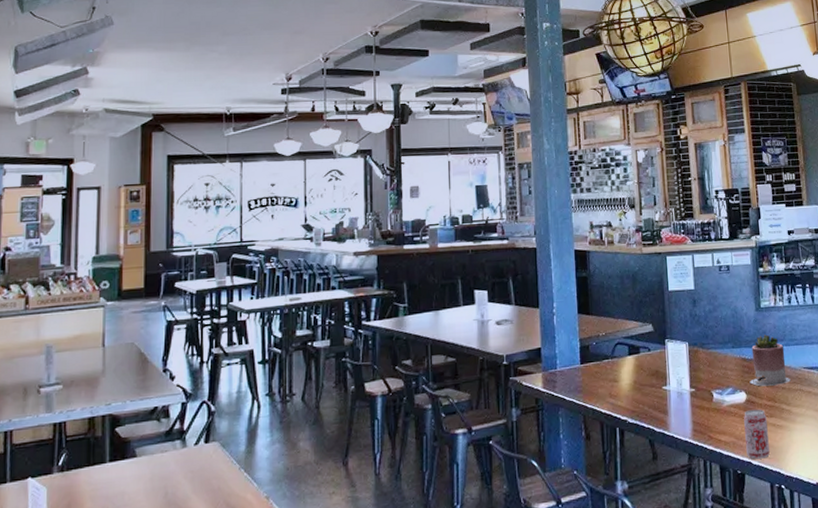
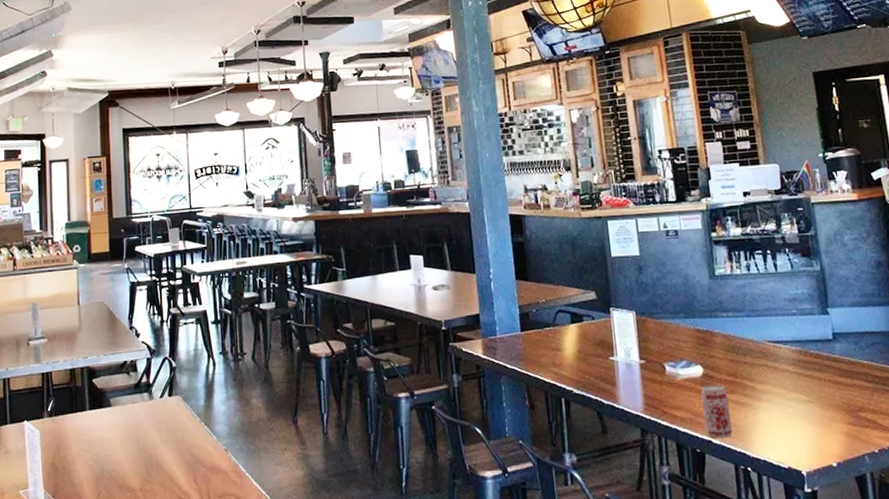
succulent planter: present [749,334,791,387] -> none [706,304,753,360]

